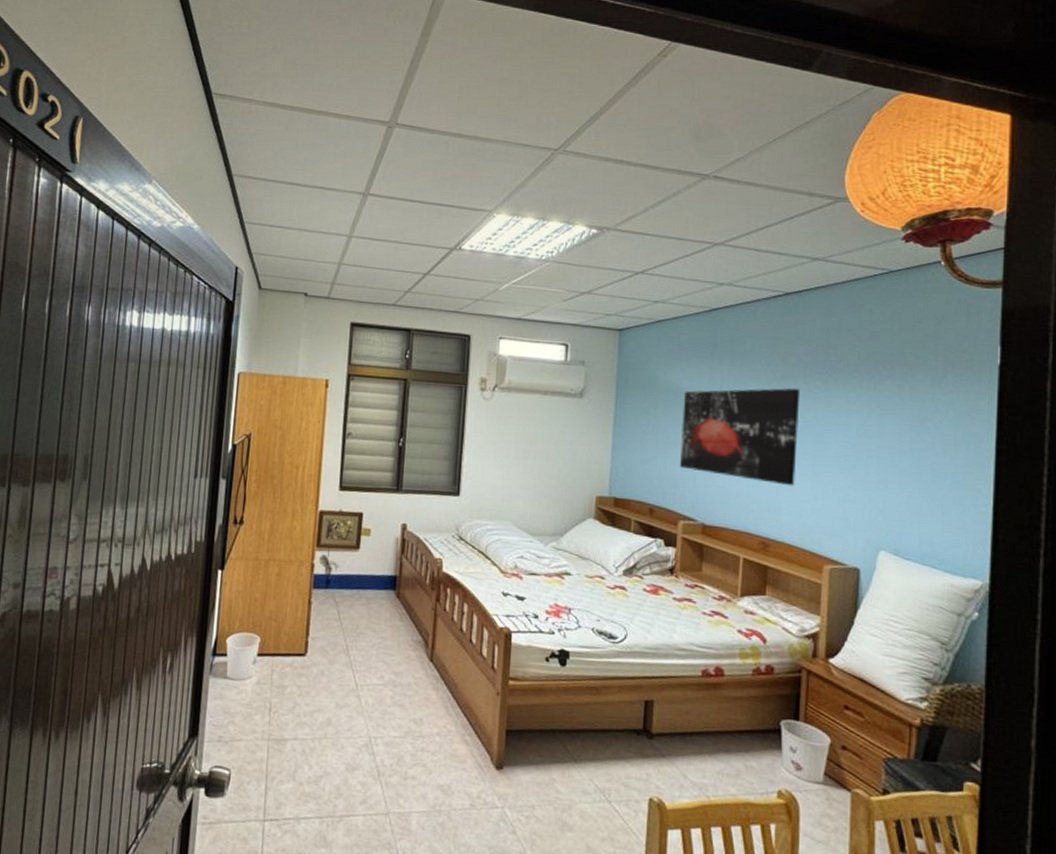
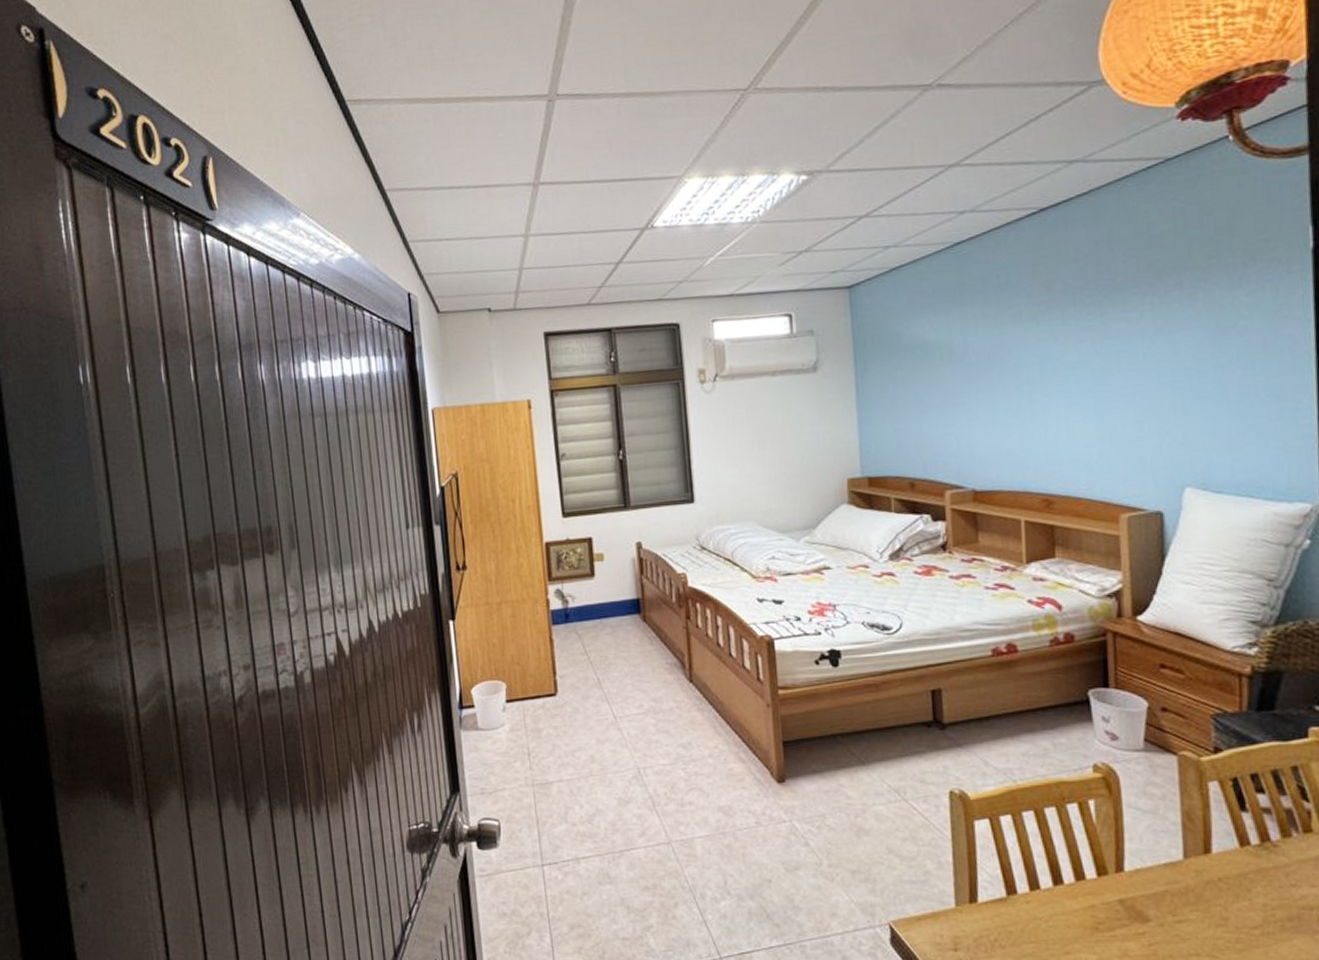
wall art: present [679,388,801,486] -> none [933,318,1076,433]

